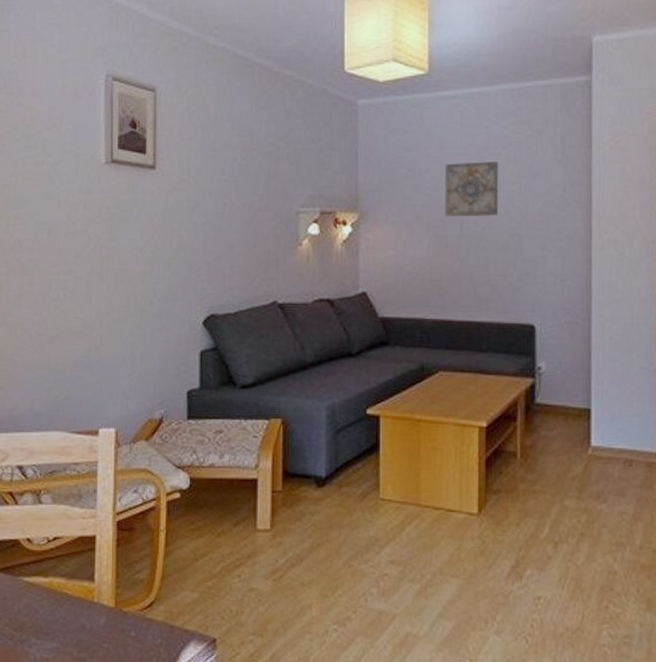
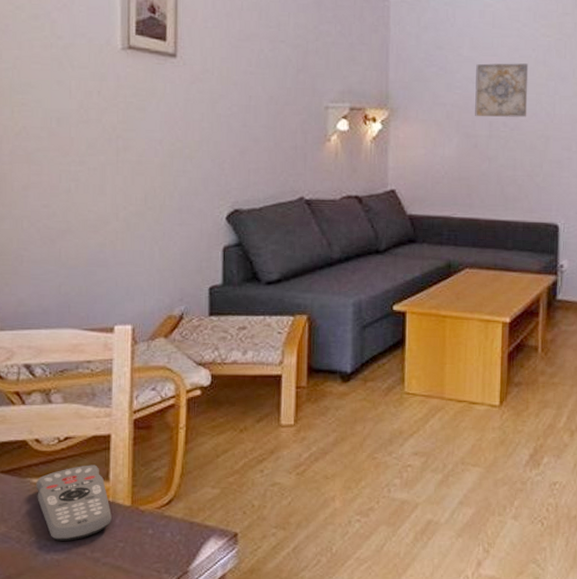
remote control: none [27,565,97,640] -> present [36,465,112,541]

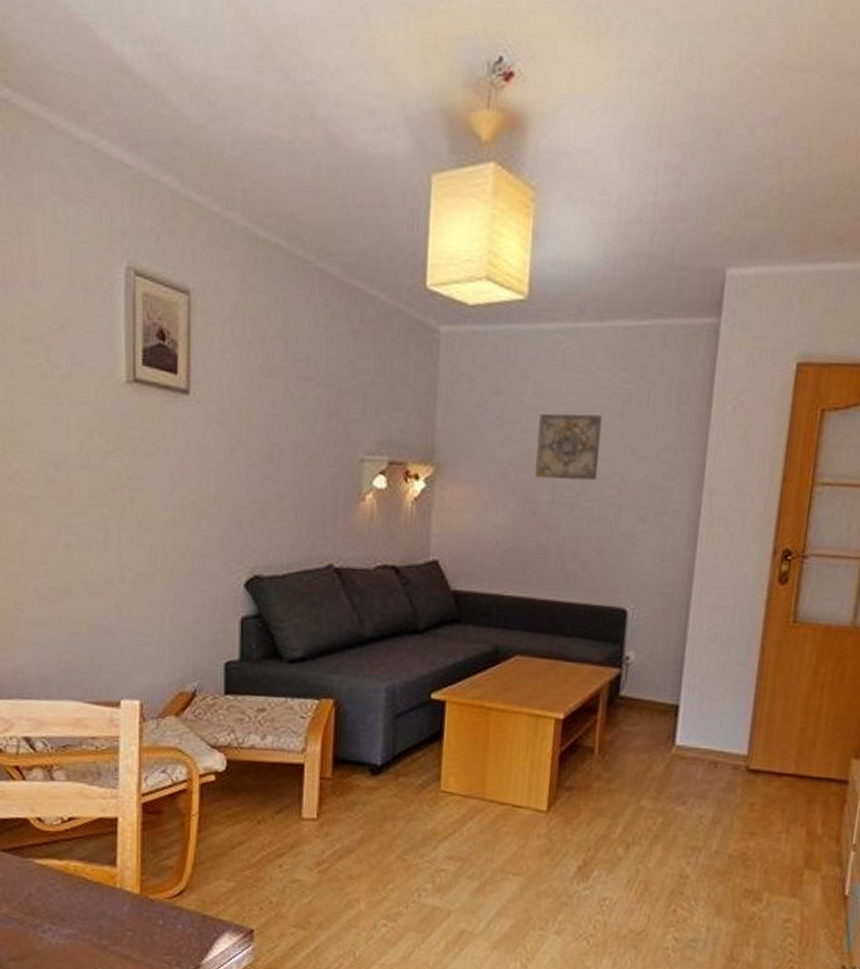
remote control: present [36,465,112,541] -> none [39,848,119,926]

